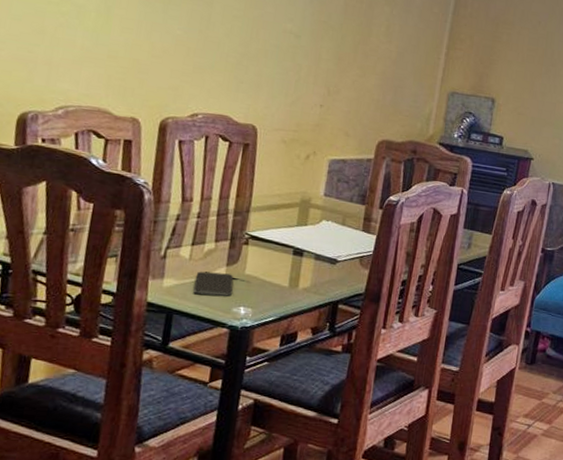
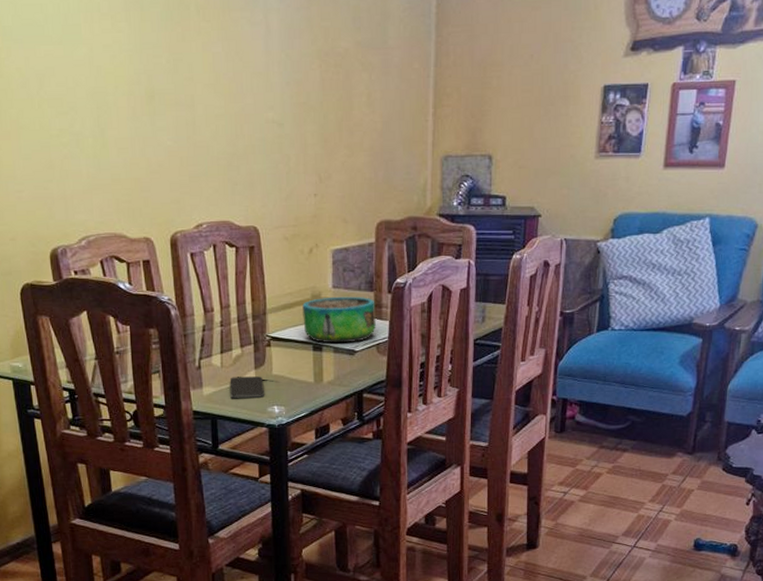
decorative bowl: none [287,204,365,252] -> present [302,296,376,344]

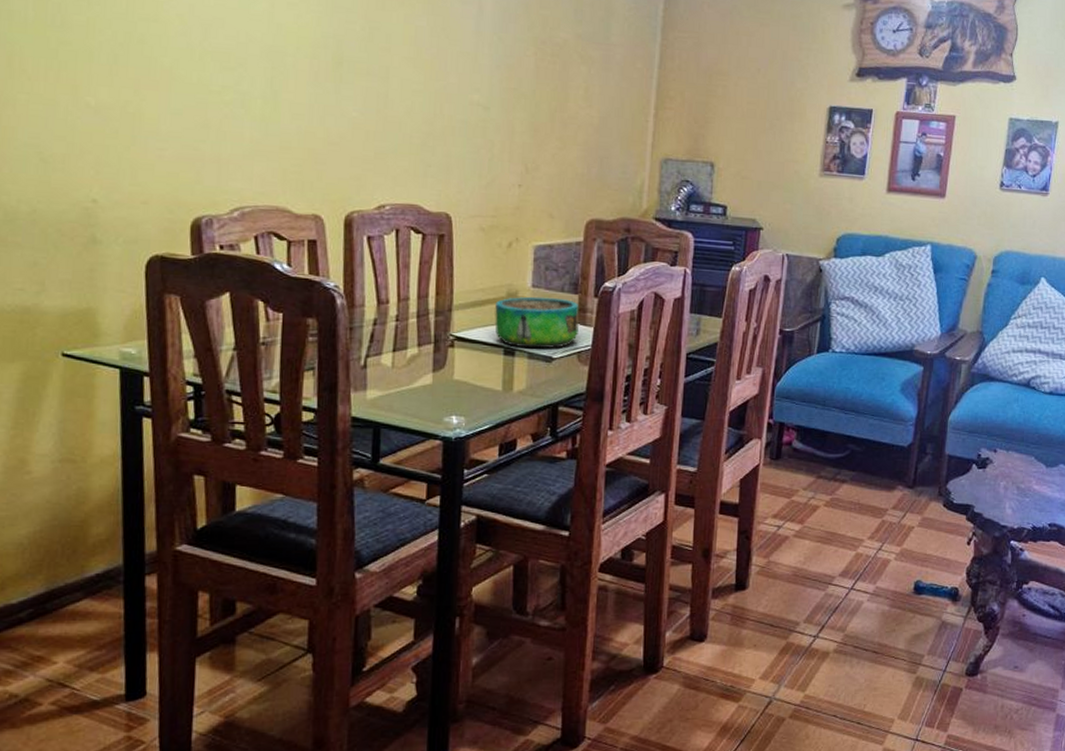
smartphone: present [229,376,264,398] -> none [400,379,442,405]

